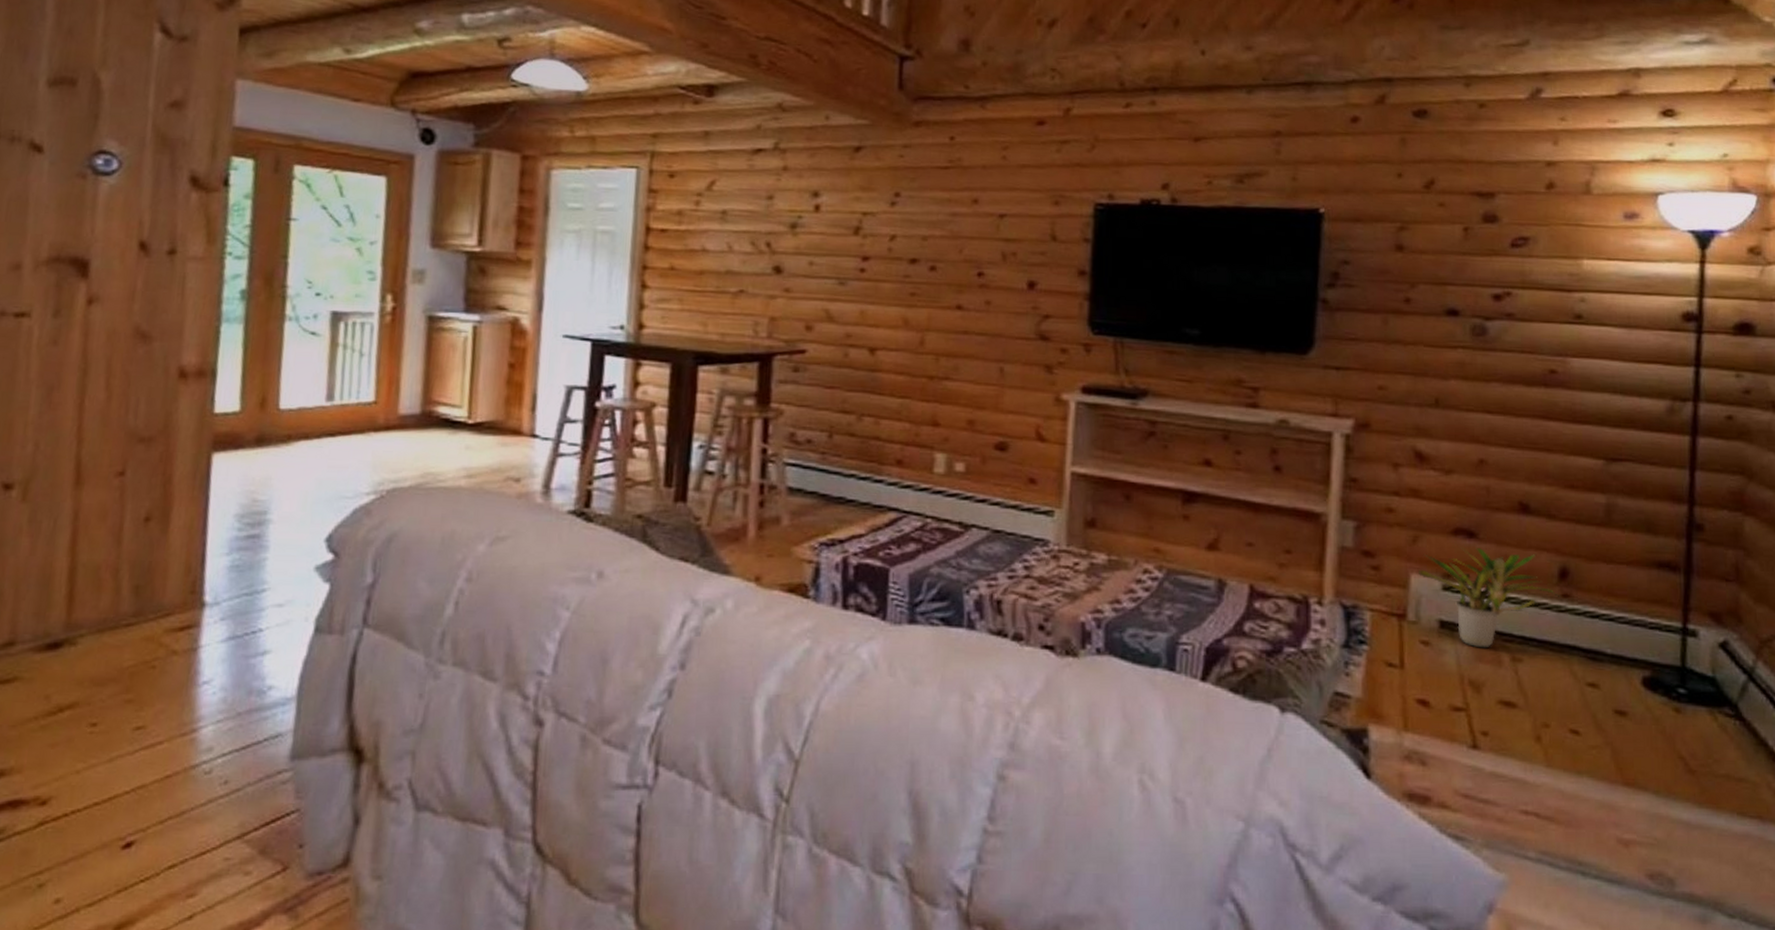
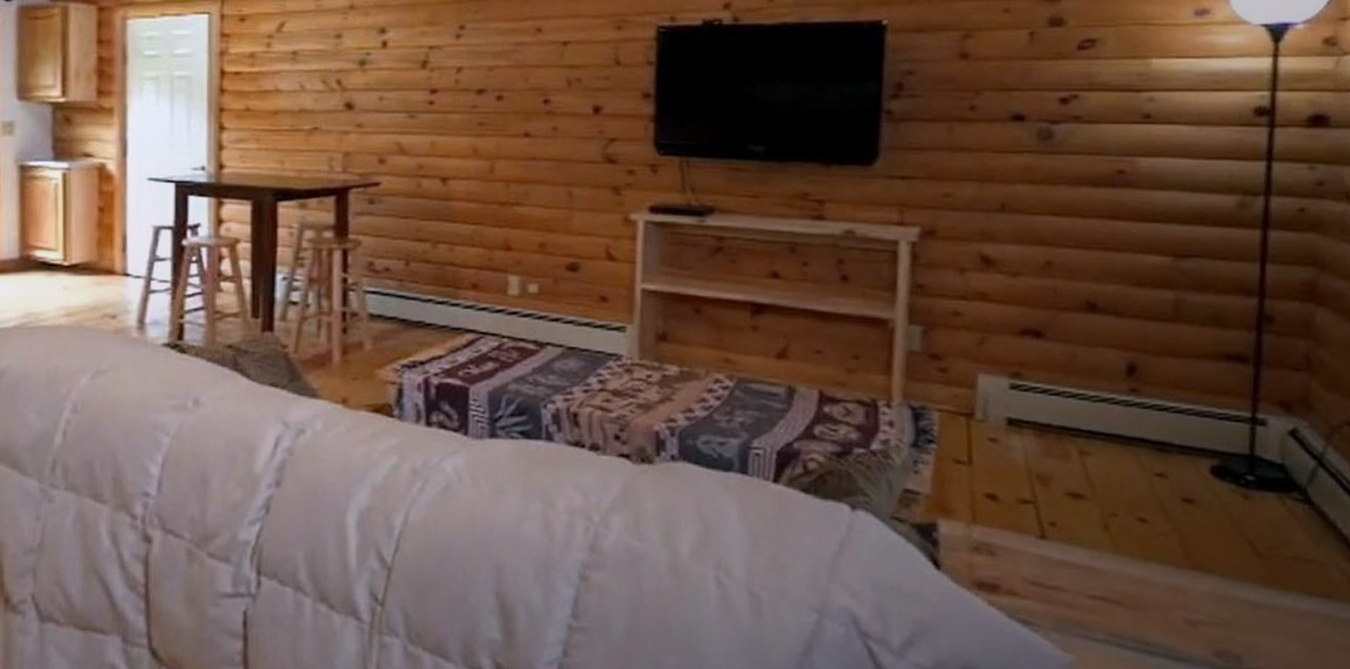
potted plant: present [1418,547,1560,648] -> none [986,347,1128,443]

